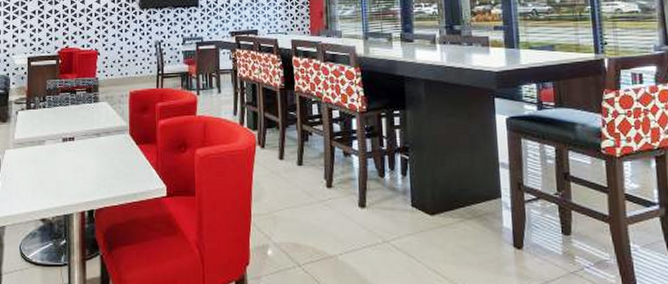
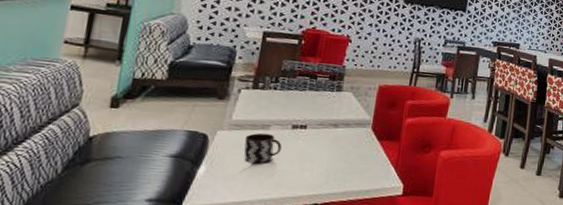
cup: none [27,148,57,177] -> present [243,133,282,164]

